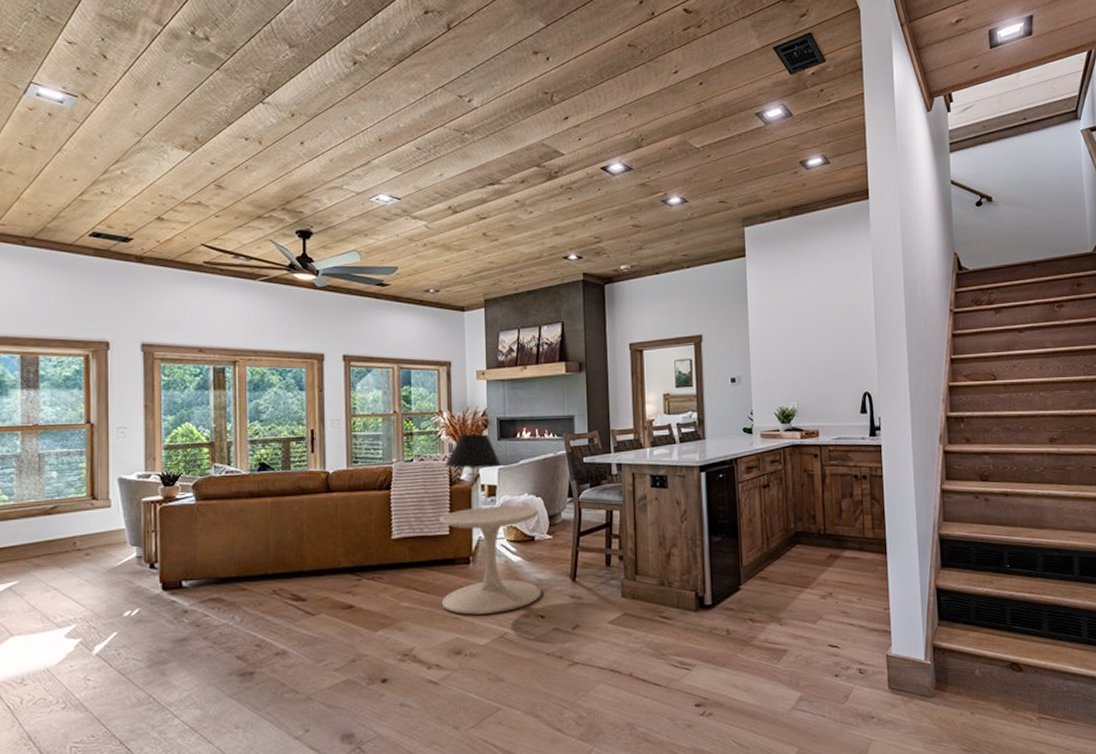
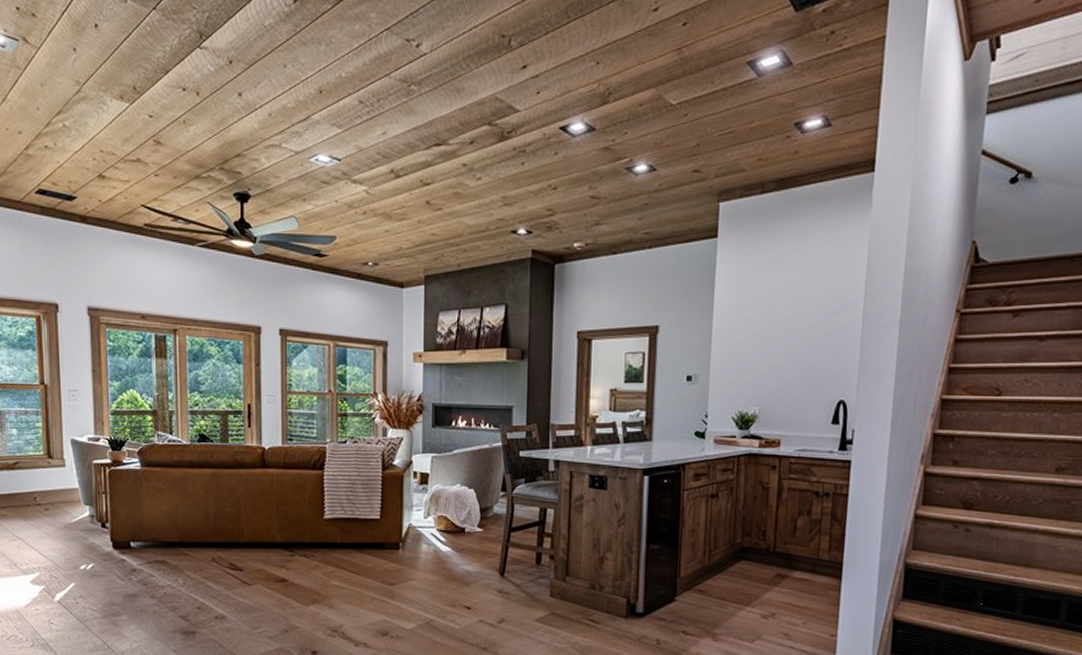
side table: present [439,505,542,615] -> none [370,494,470,600]
table lamp: present [445,433,501,515] -> none [378,418,434,502]

